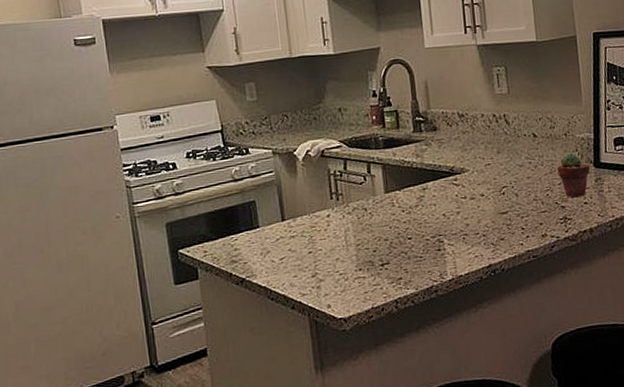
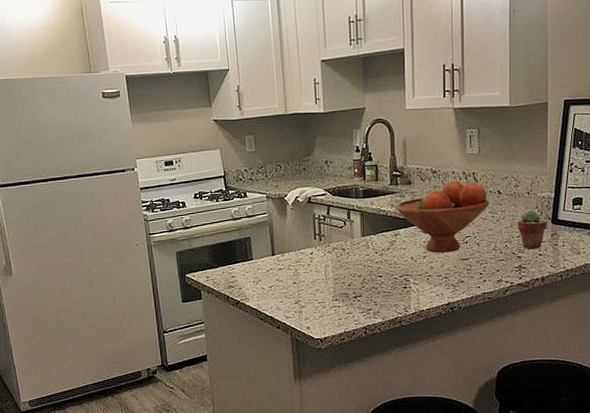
fruit bowl: none [421,125,525,208] -> present [396,181,490,253]

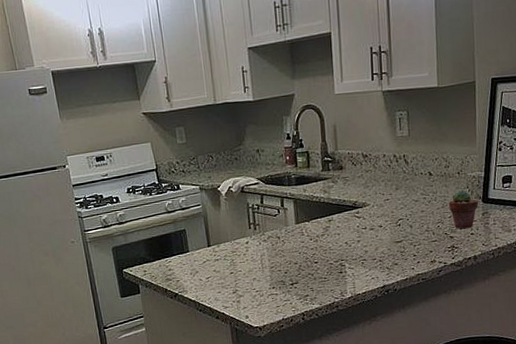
fruit bowl: present [396,181,490,253] -> none [328,164,421,237]

